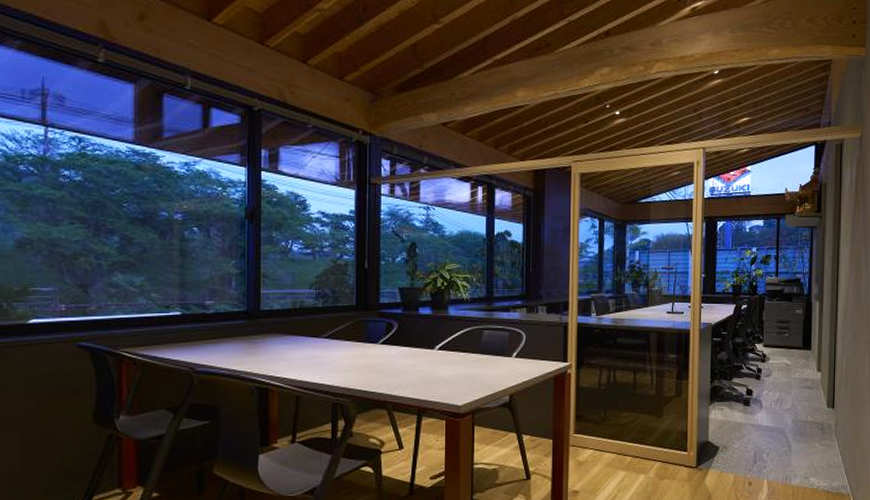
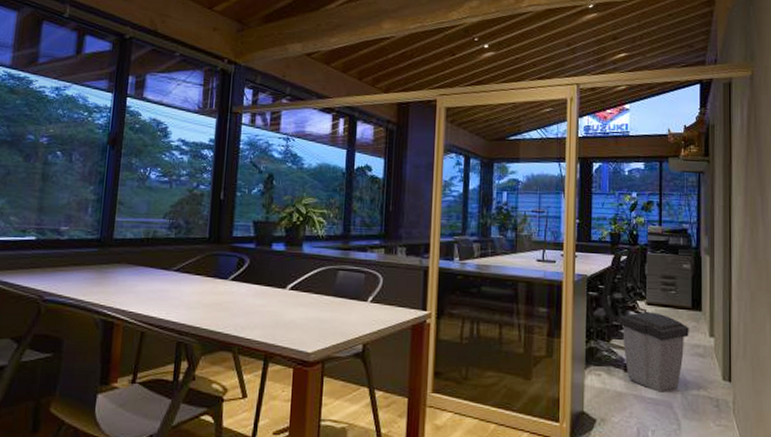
trash can: none [739,353,800,421] -> present [619,312,689,392]

